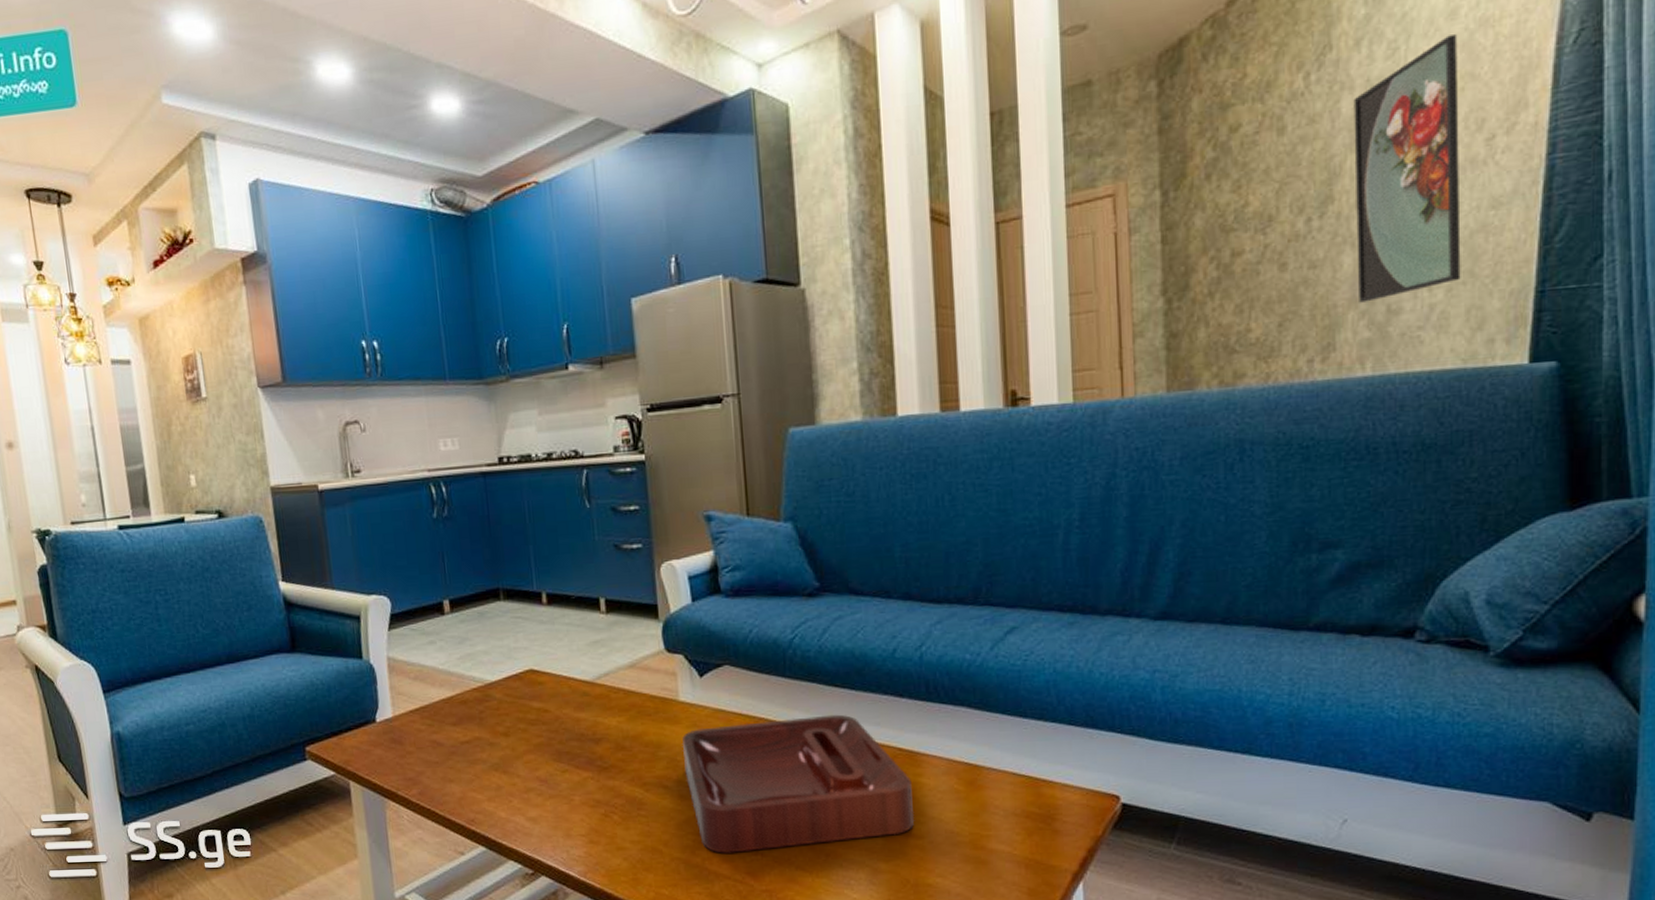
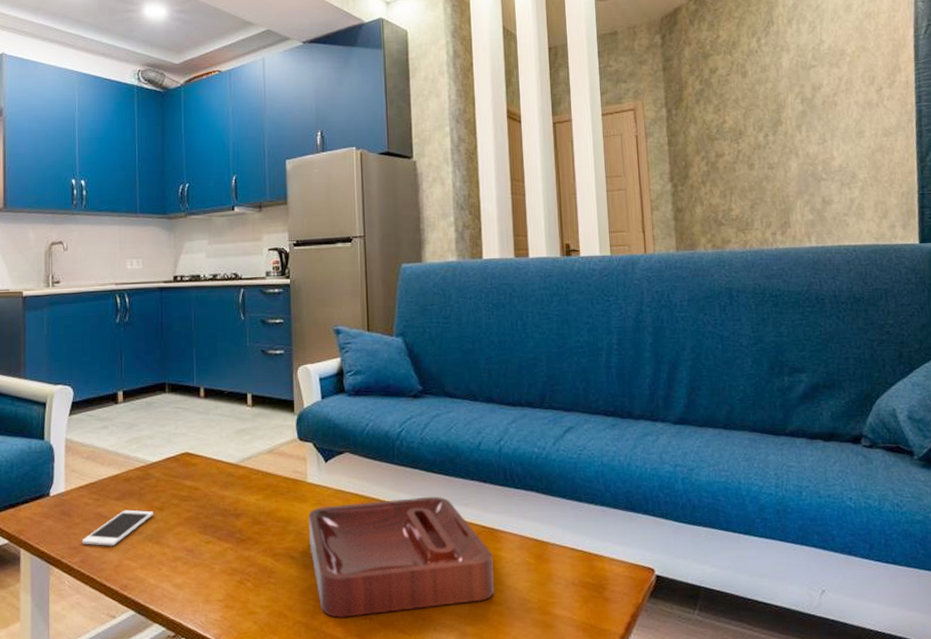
cell phone: none [418,736,498,777] -> present [82,509,153,546]
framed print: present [1353,34,1461,303] -> none [790,21,869,195]

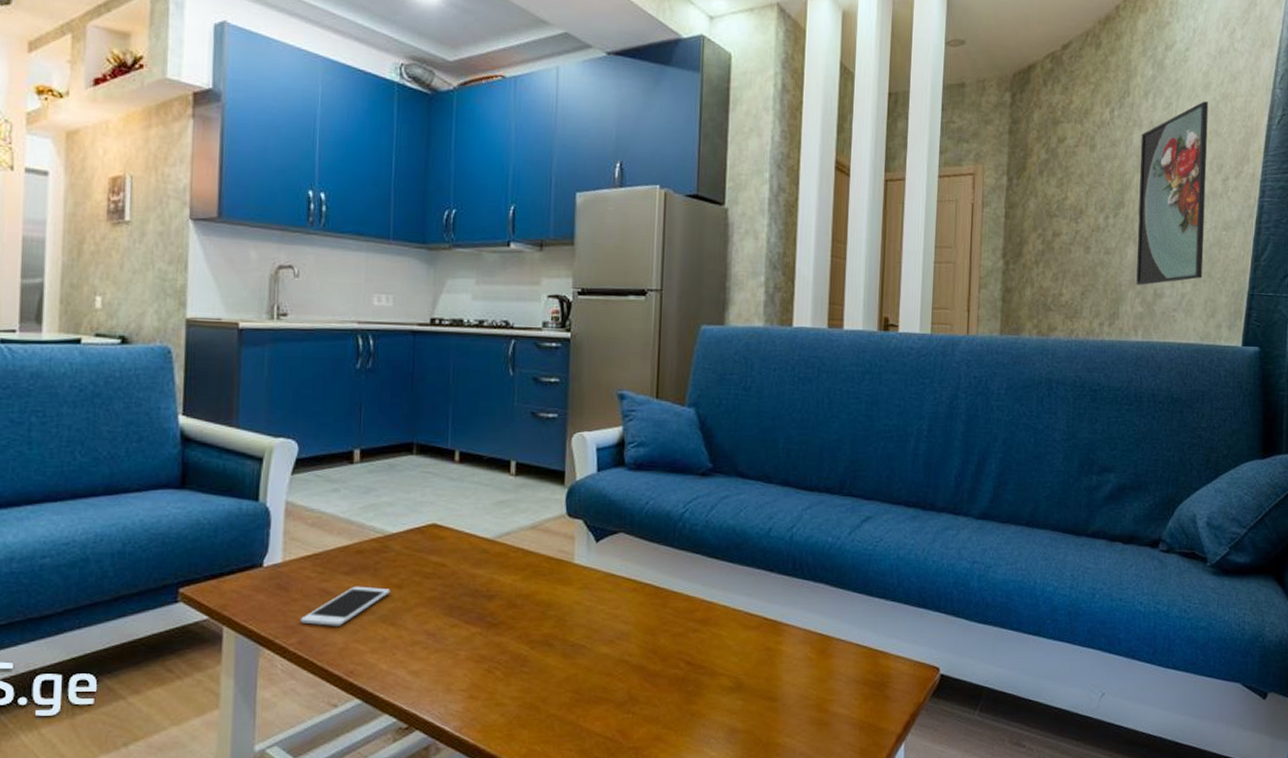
decorative tray: present [308,496,495,618] -> none [571,584,772,711]
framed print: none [790,21,869,195] -> present [1136,101,1209,285]

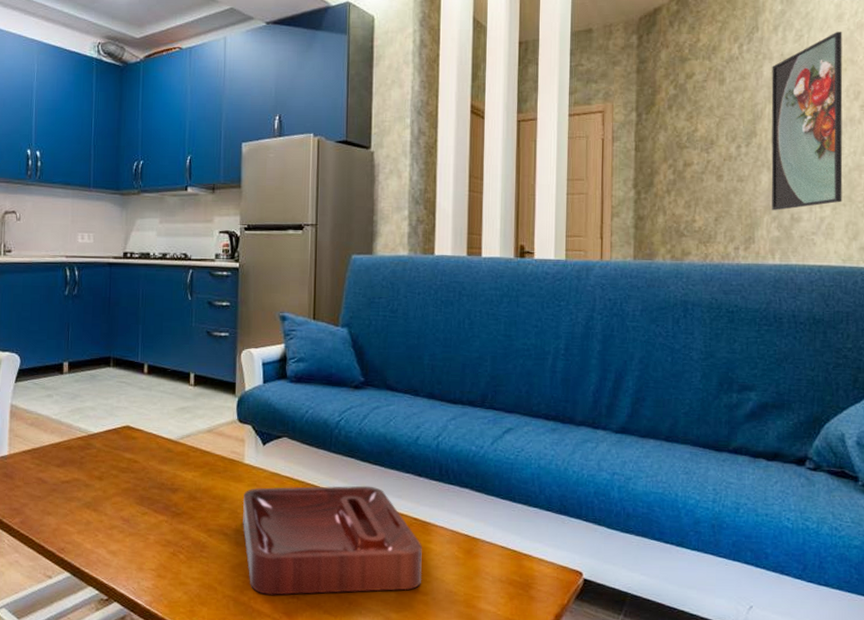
cell phone: present [301,586,390,626] -> none [23,476,93,510]
decorative tray: none [571,584,772,711] -> present [242,485,423,595]

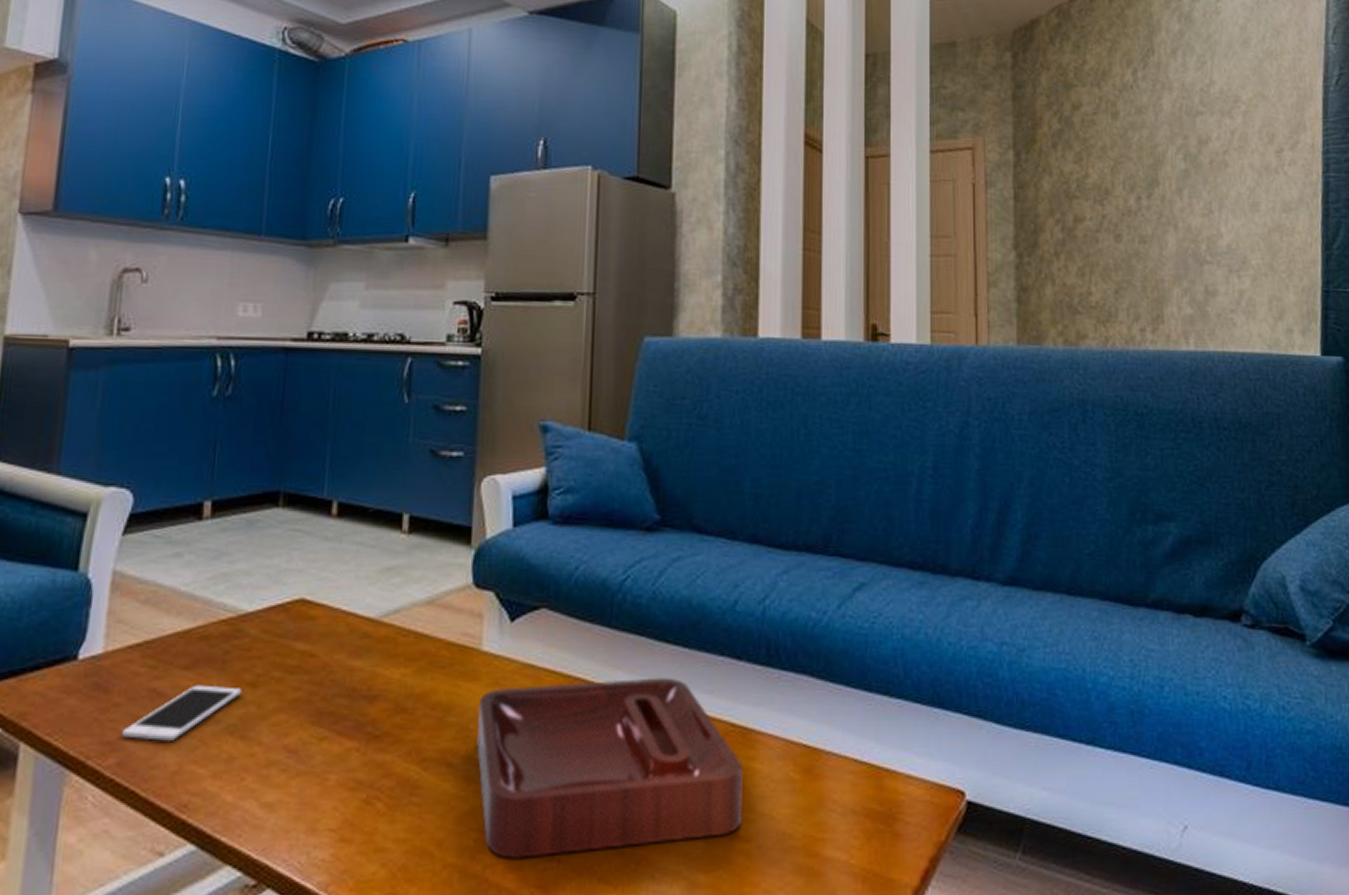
cell phone: none [23,476,93,510] -> present [122,684,241,741]
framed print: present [771,32,843,210] -> none [1172,59,1263,281]

